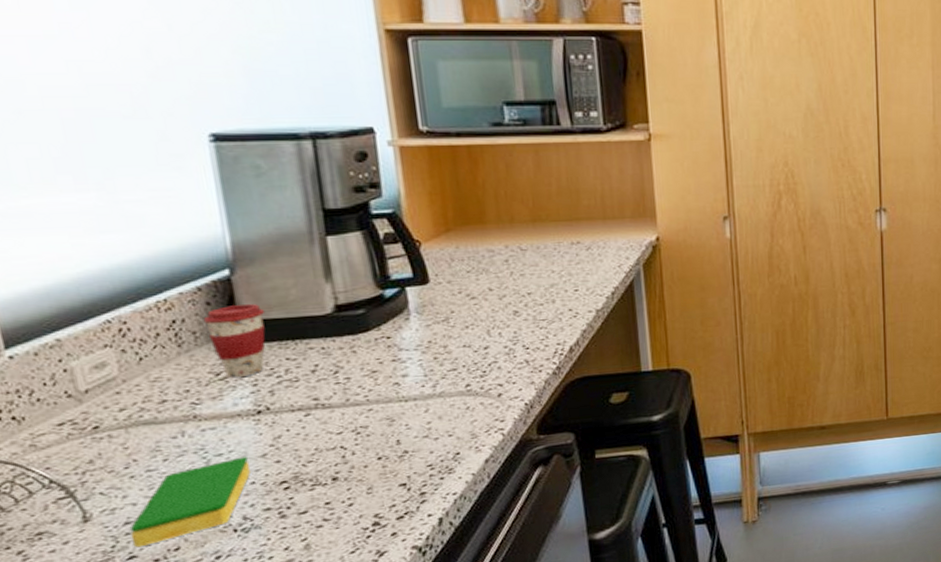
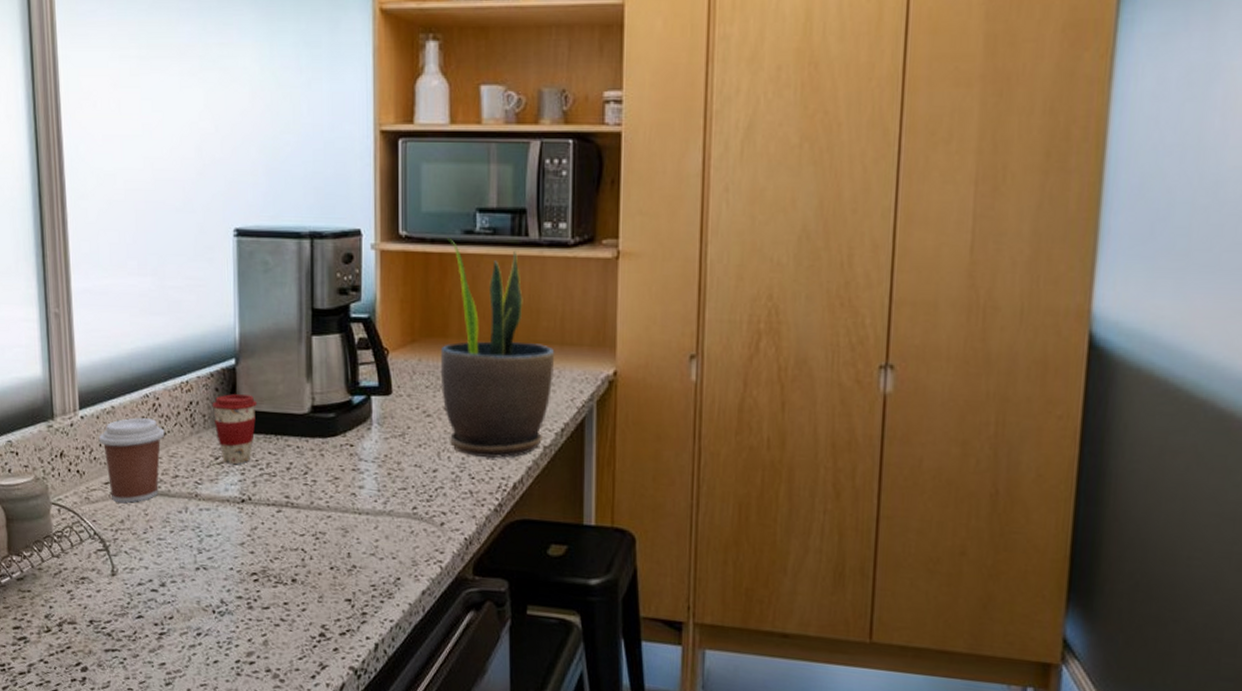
coffee cup: none [40,345,141,442] -> present [98,417,165,503]
dish sponge: present [129,456,251,548] -> none [141,541,231,609]
potted plant: none [474,130,599,329] -> present [440,237,555,458]

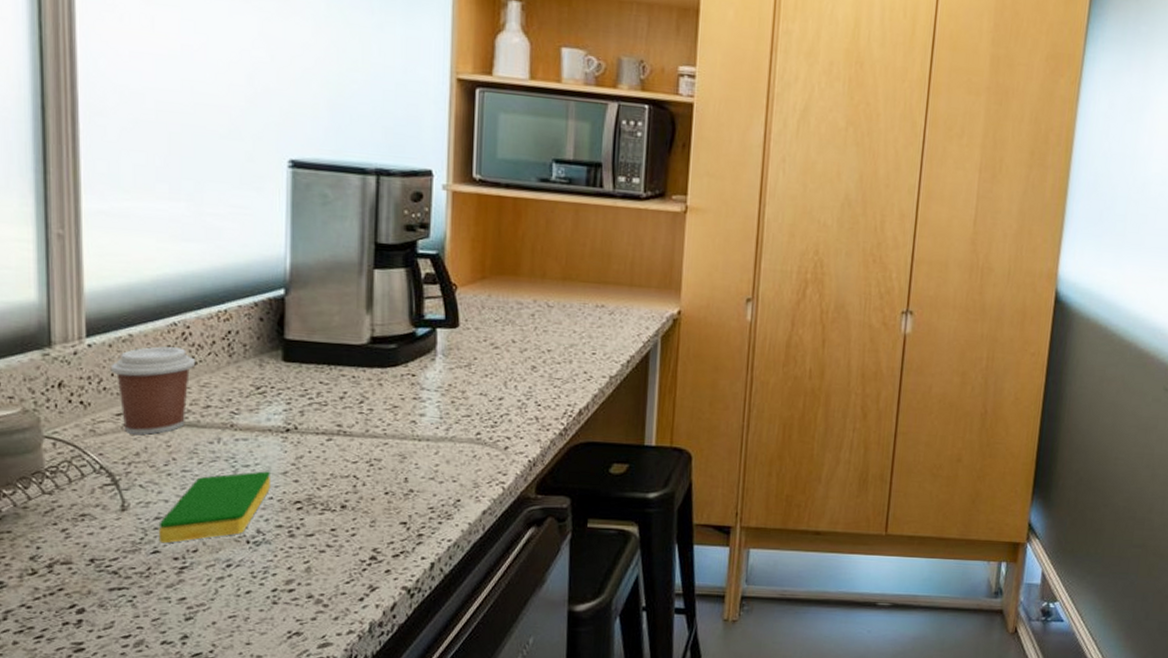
dish sponge: none [141,541,231,609] -> present [158,471,272,544]
coffee cup: present [212,393,258,465] -> none [254,324,309,395]
potted plant: present [440,237,555,458] -> none [510,184,624,387]

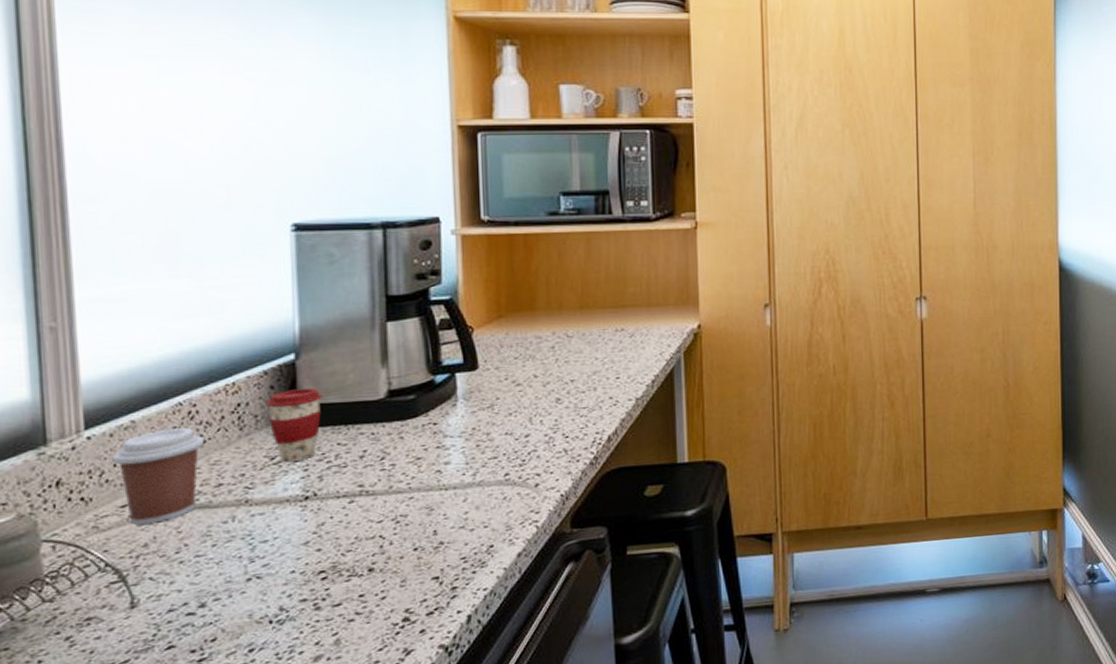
dish sponge: present [158,471,272,544] -> none [172,544,293,637]
coffee cup: none [254,324,309,395] -> present [265,387,323,463]

